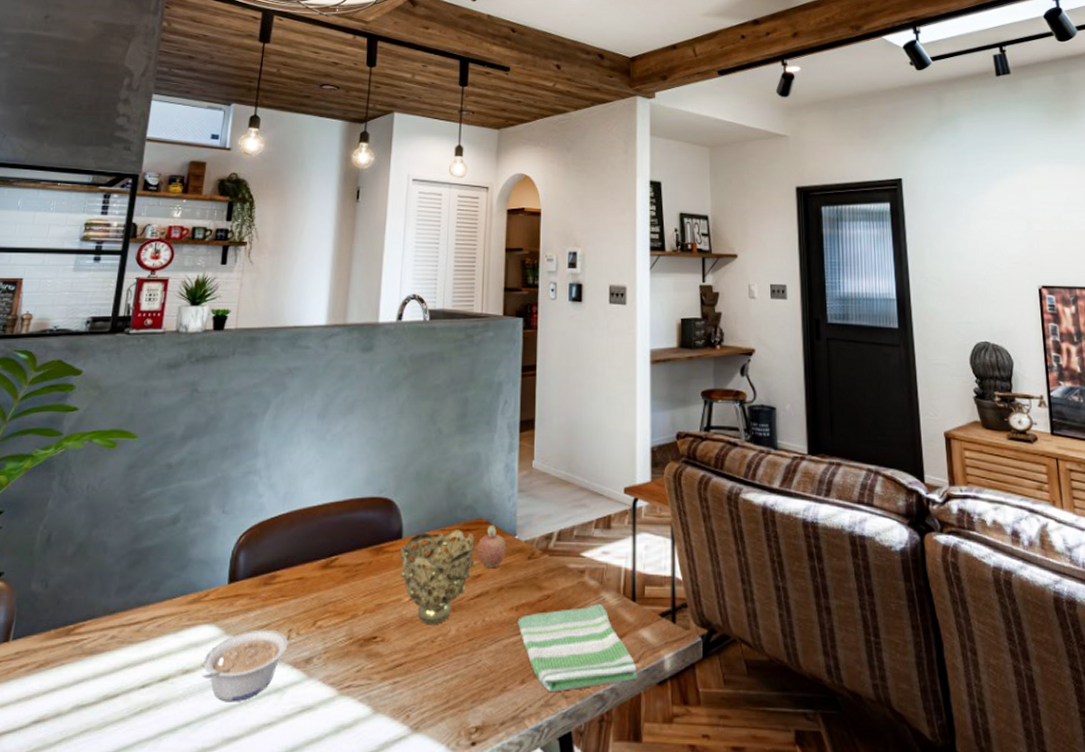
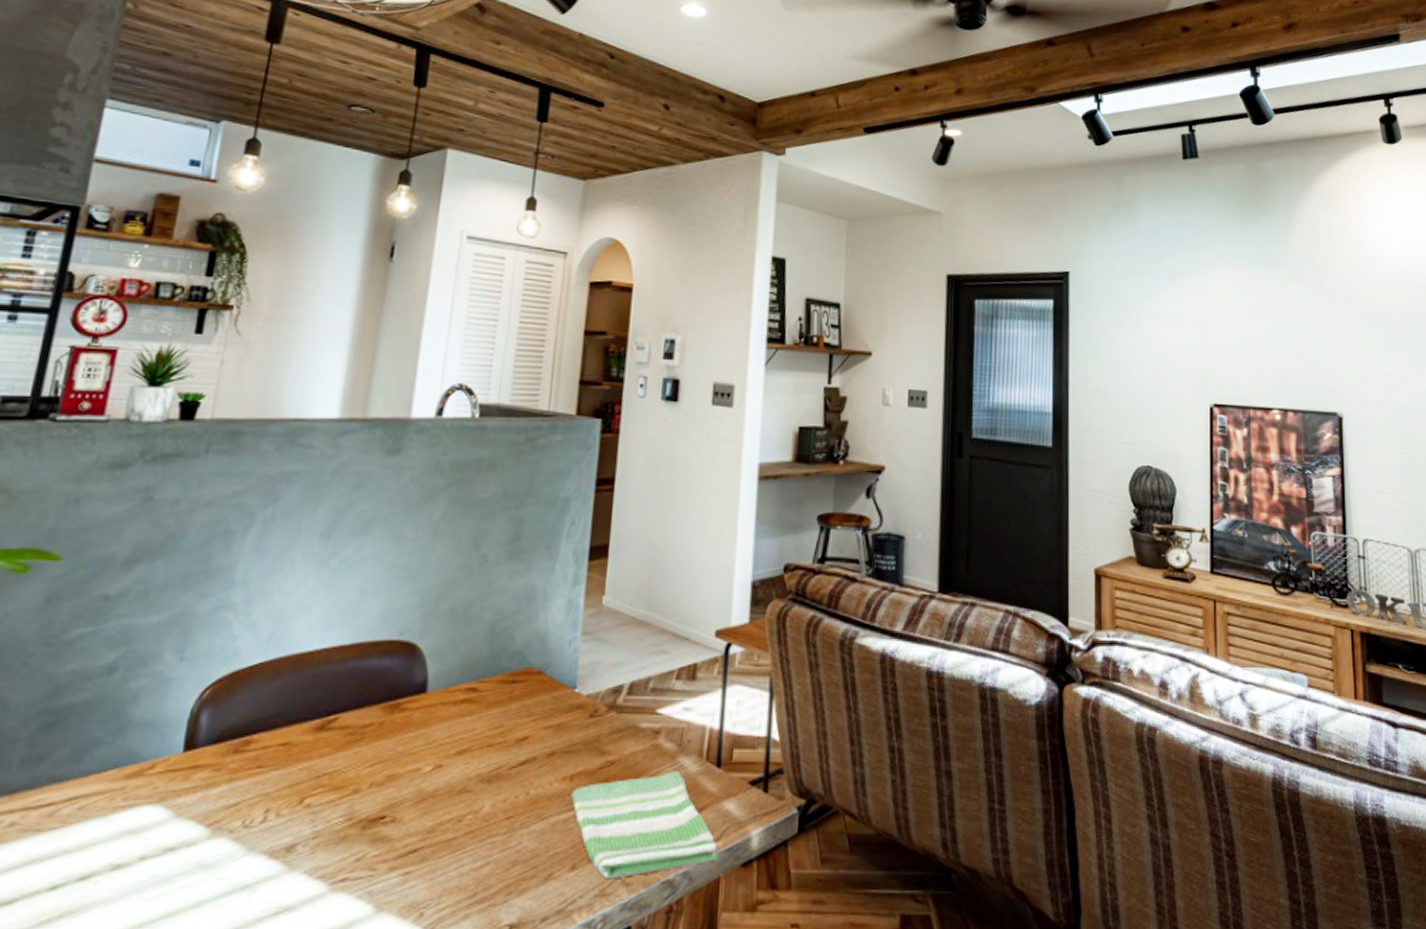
legume: present [202,629,288,702] -> none [139,809,264,905]
decorative bowl: present [400,529,476,625] -> none [420,681,524,801]
fruit: present [477,524,507,569] -> none [523,674,563,729]

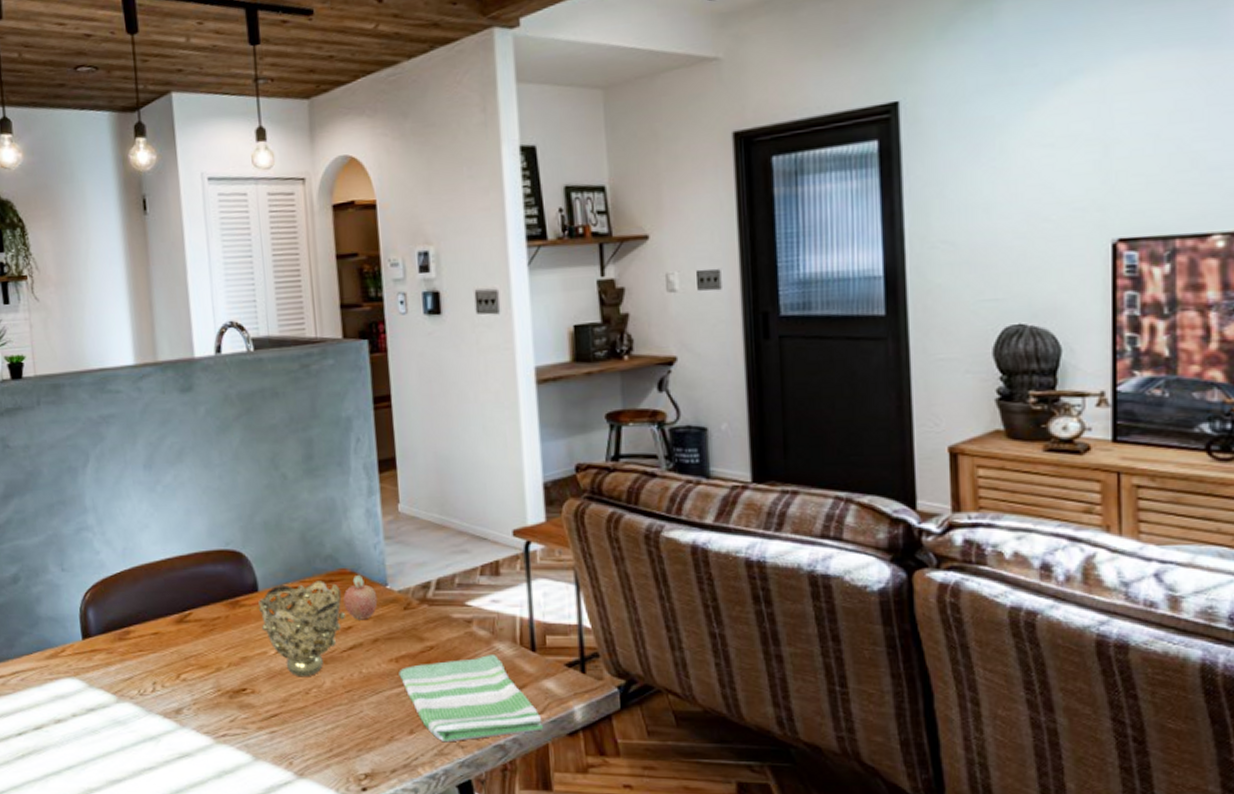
decorative bowl: none [420,681,524,801] -> present [258,581,345,677]
fruit: none [523,674,563,729] -> present [343,574,378,620]

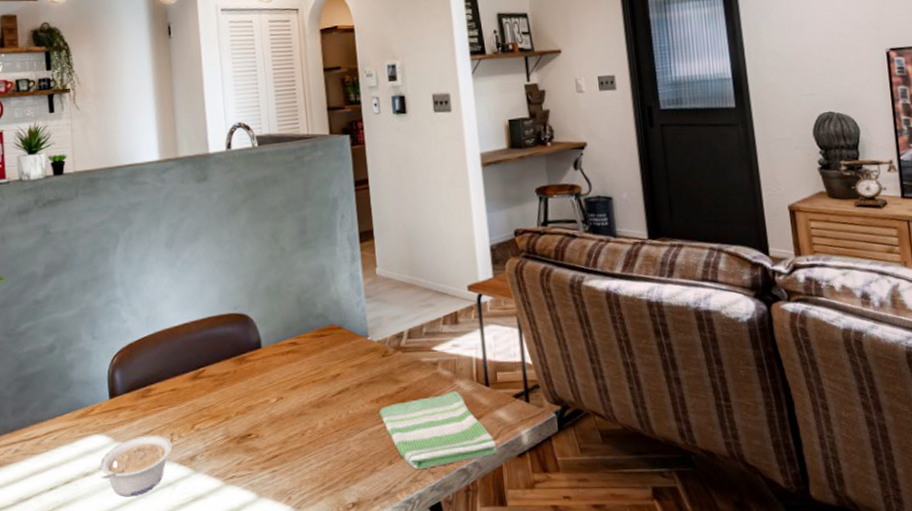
legume: none [73,682,155,749] -> present [99,434,172,497]
decorative bowl: present [258,581,345,677] -> none [262,336,334,421]
fruit: present [343,574,378,620] -> none [332,328,361,368]

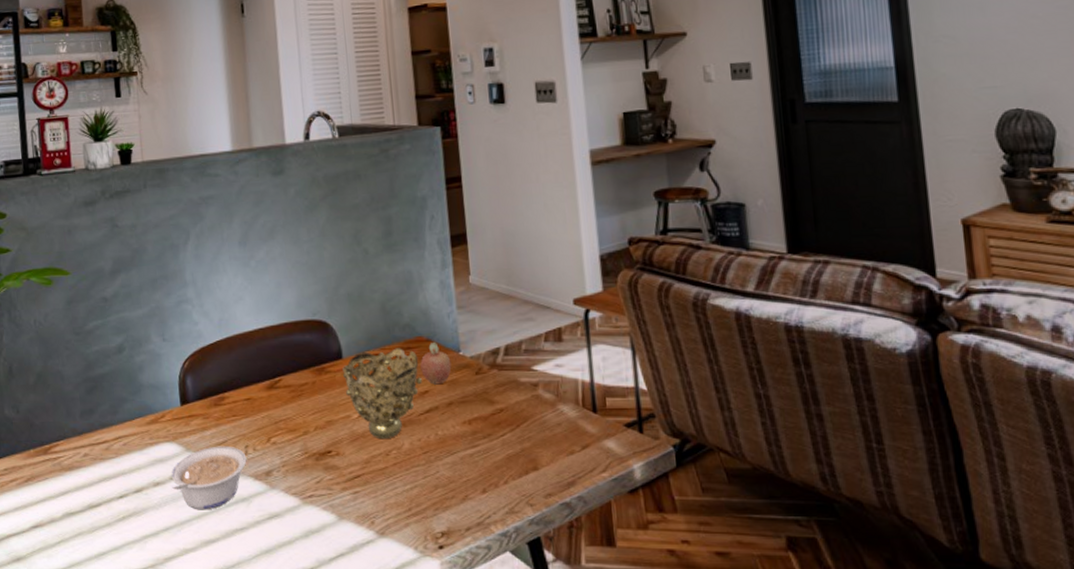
decorative bowl: none [262,336,334,421] -> present [343,348,422,440]
fruit: none [332,328,361,368] -> present [420,341,452,385]
dish towel: present [379,391,499,470] -> none [471,416,607,501]

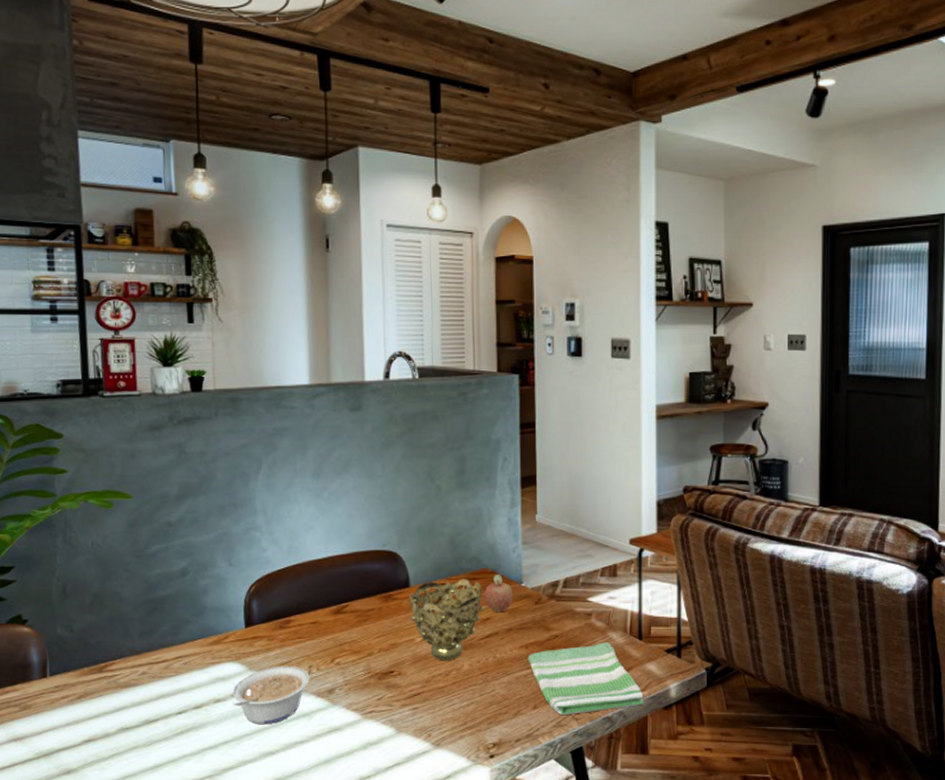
dish towel: none [471,416,607,501] -> present [527,642,645,716]

